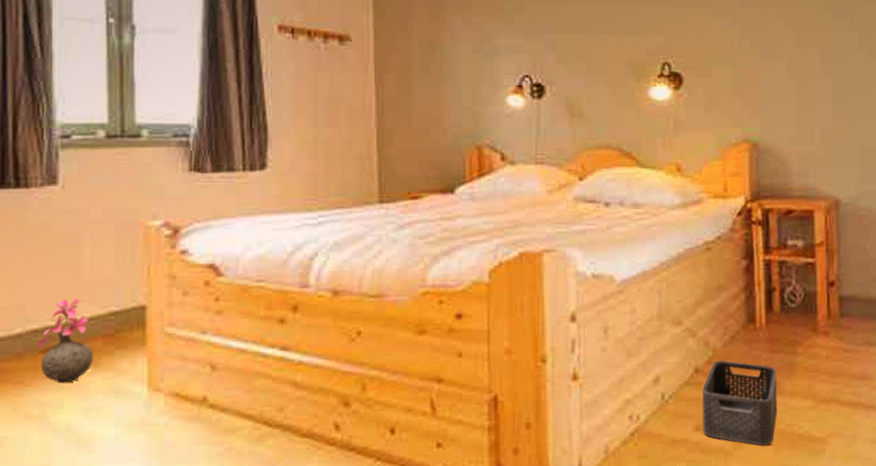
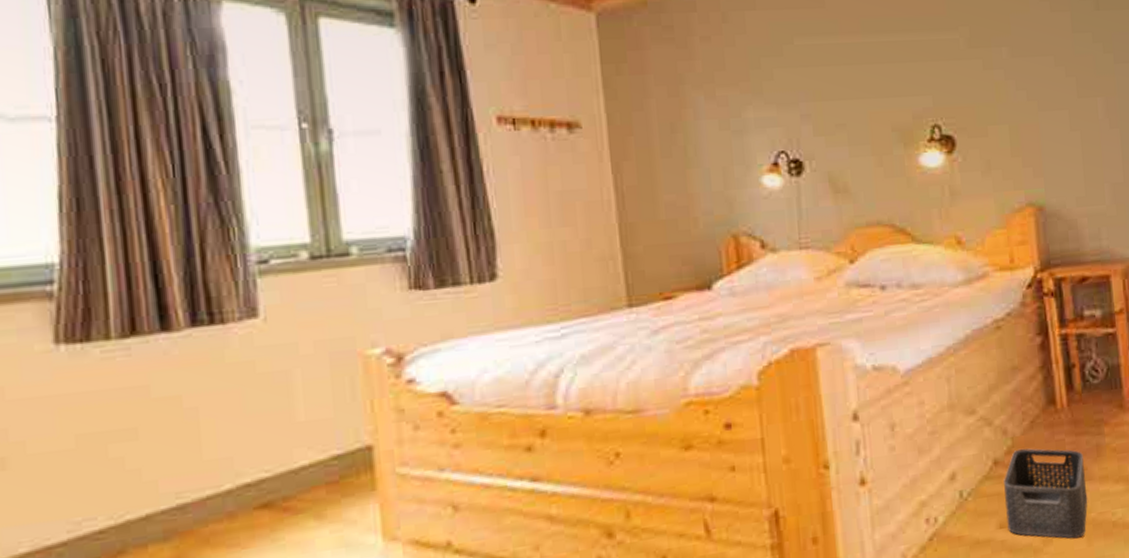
vase: present [37,298,94,384] -> none [250,444,318,542]

